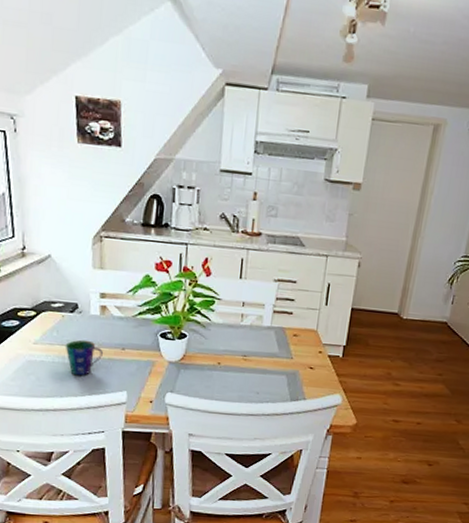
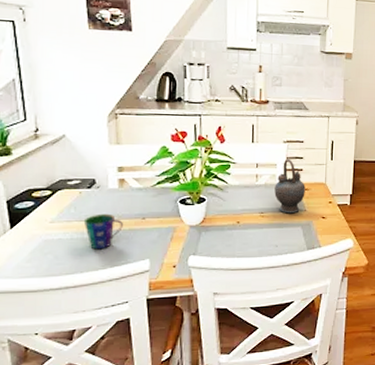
teapot: none [260,299,294,360] -> present [274,158,305,214]

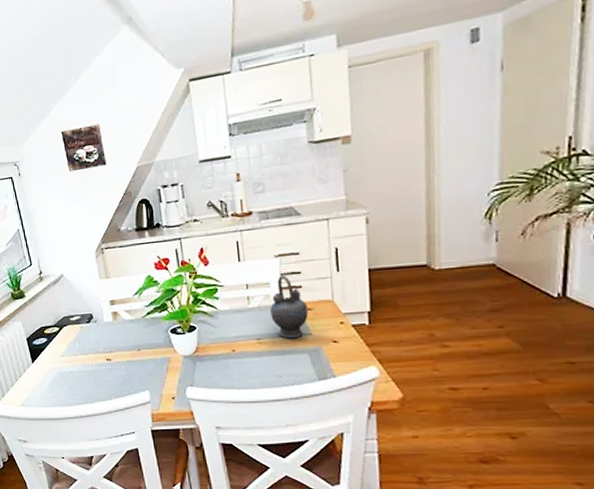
cup: present [83,213,123,250] -> none [87,346,121,381]

